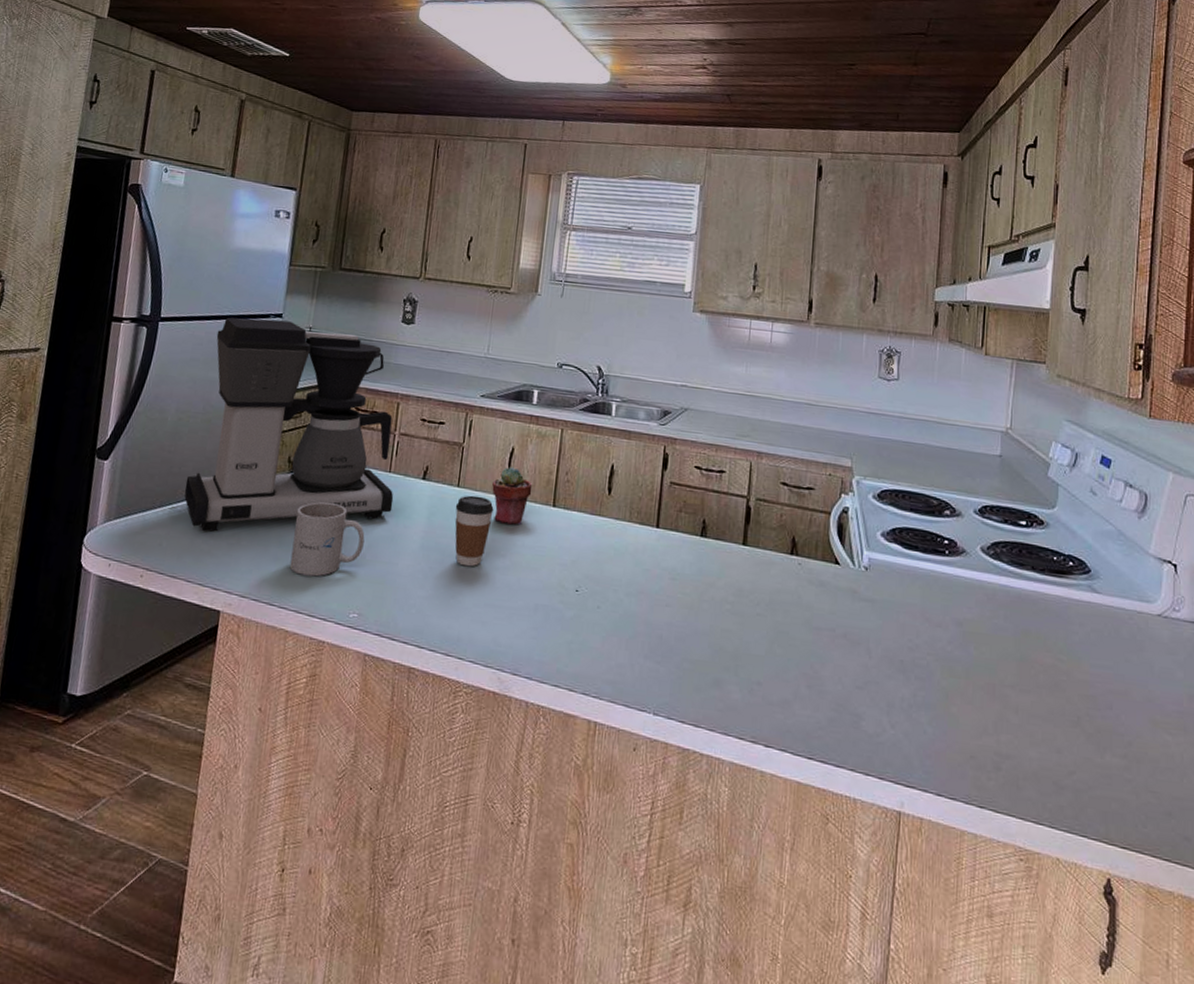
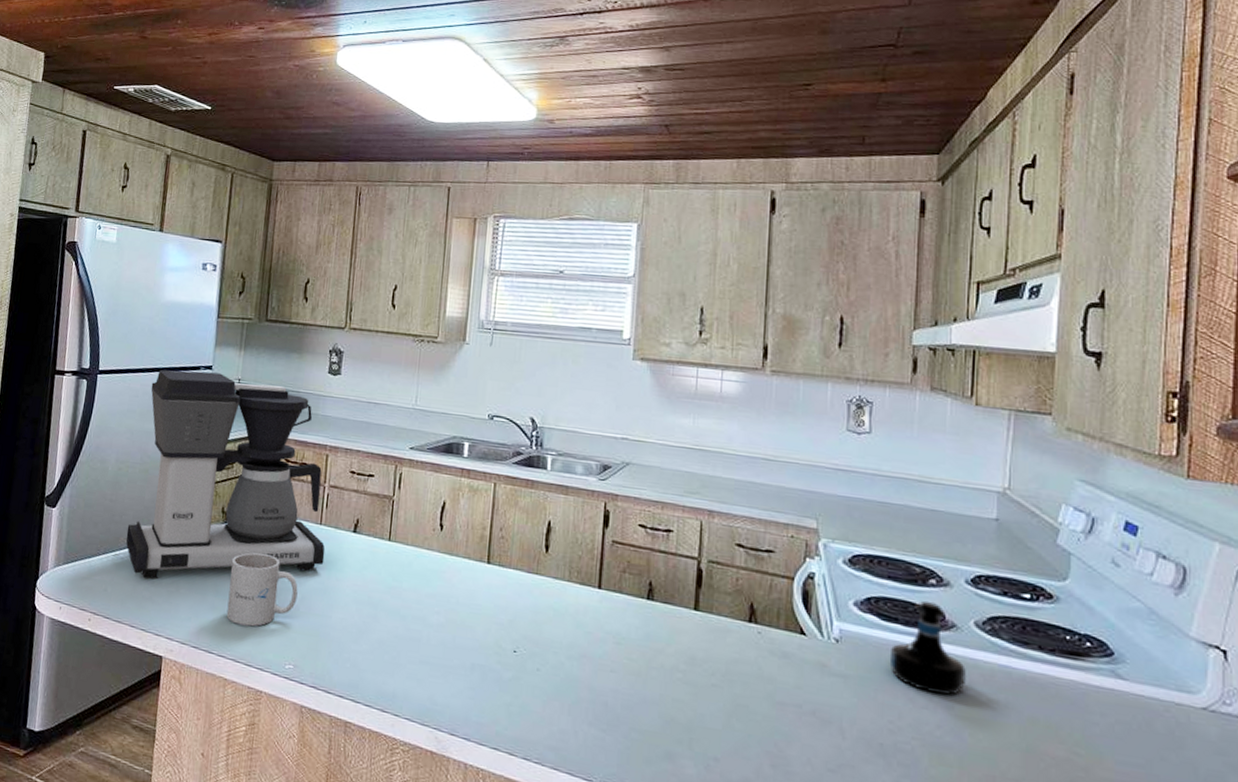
coffee cup: present [455,495,494,567] -> none [387,549,426,623]
potted succulent: present [492,466,533,525] -> none [424,521,466,582]
tequila bottle: none [910,530,973,614] -> present [889,601,966,696]

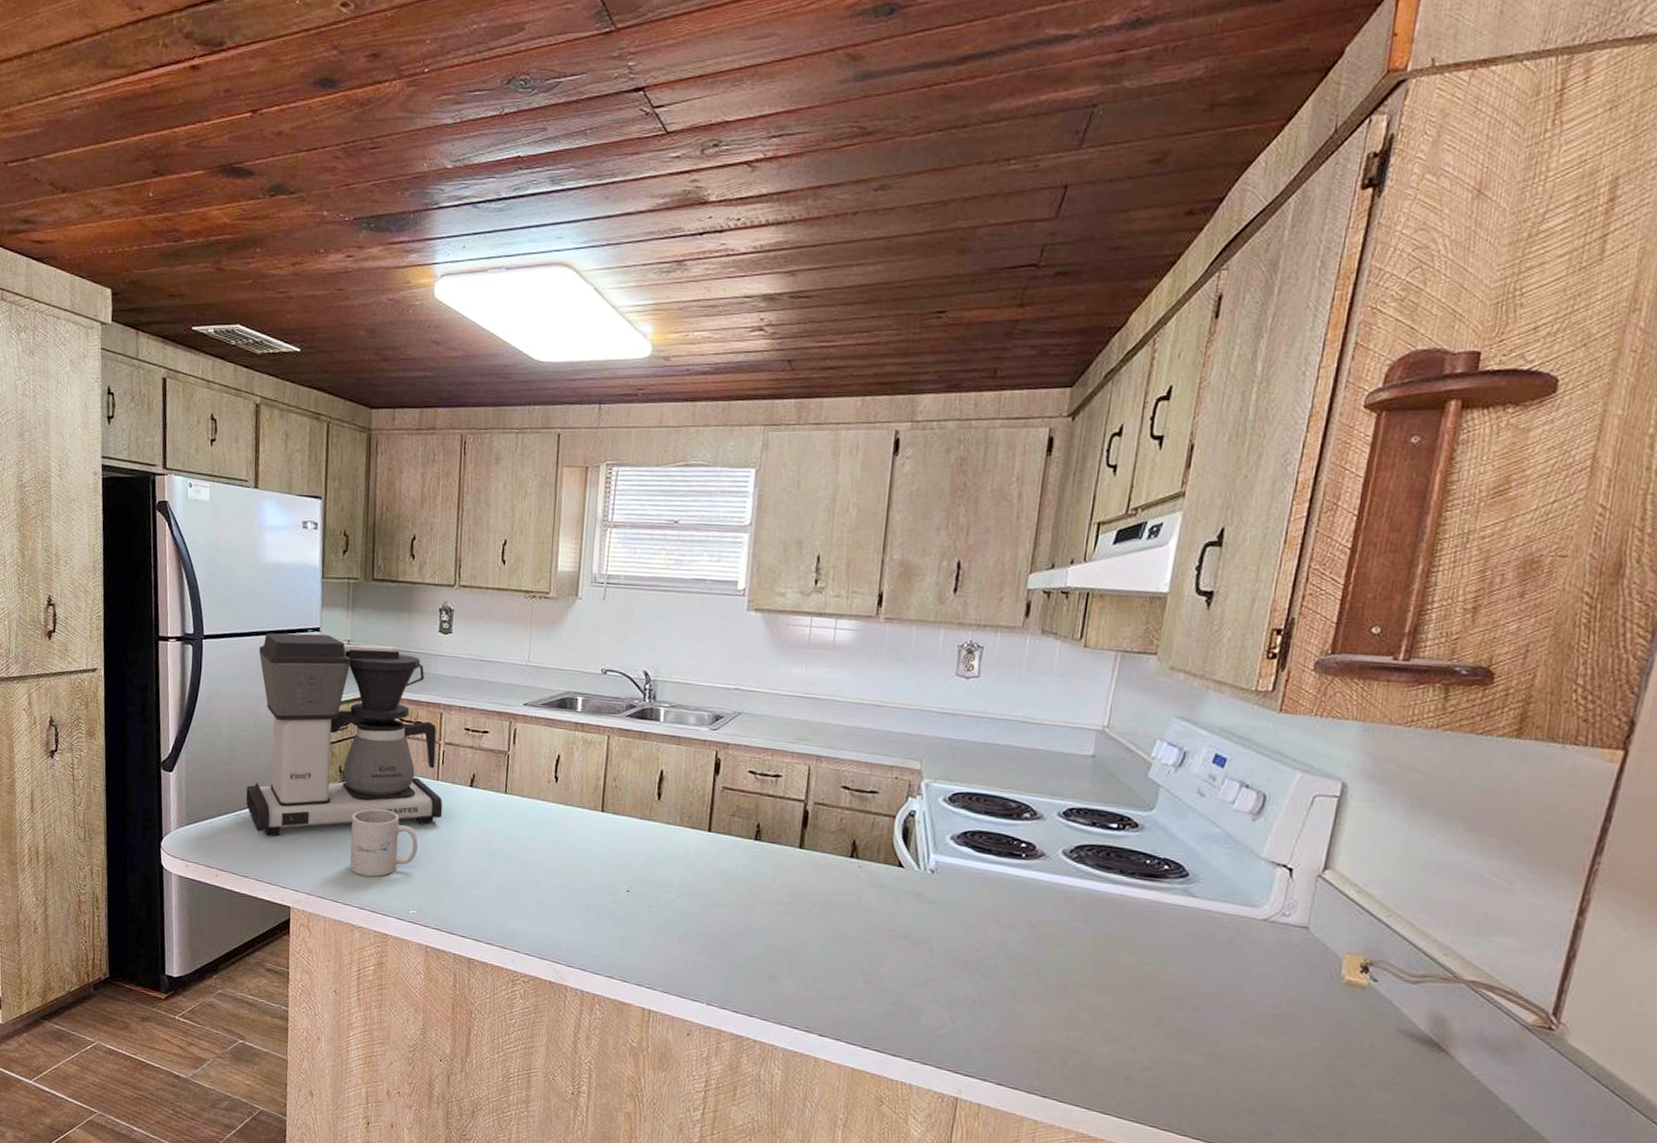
tequila bottle: present [889,601,966,696] -> none [979,834,1050,916]

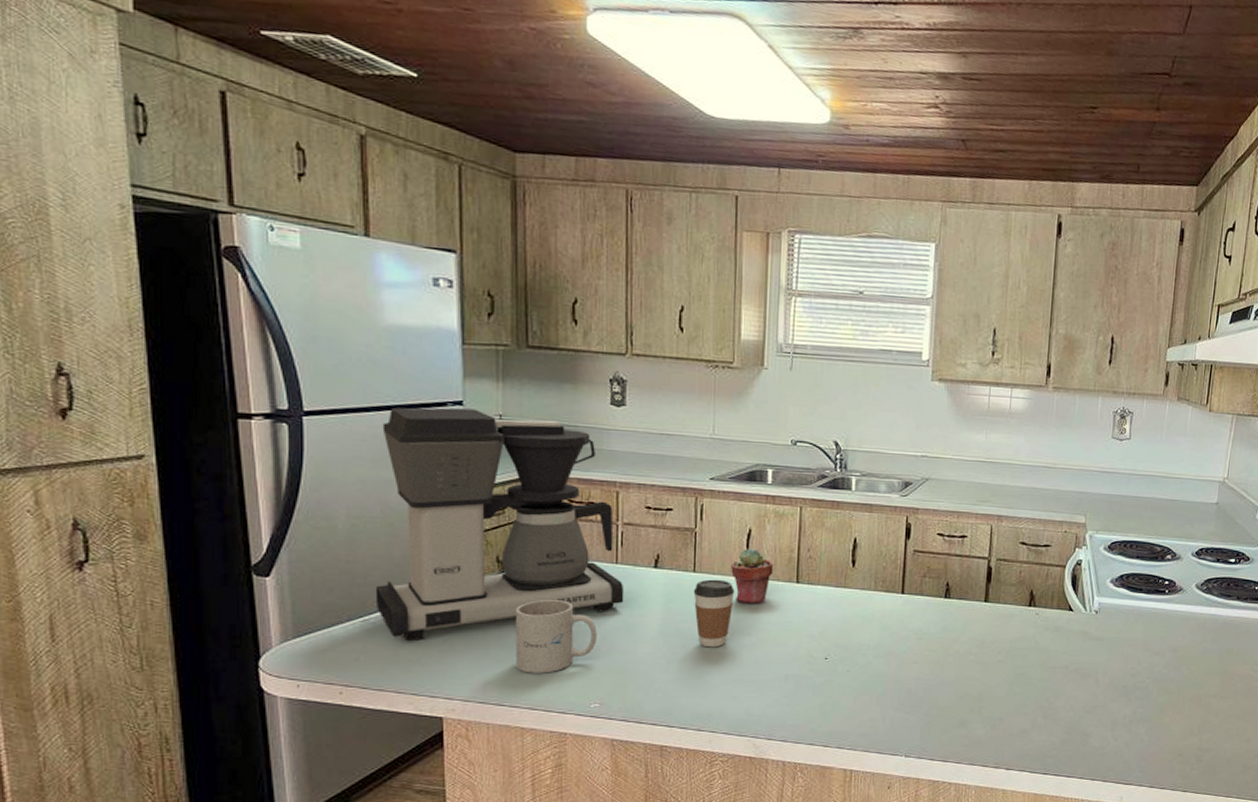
coffee cup: none [504,801,542,869] -> present [693,579,735,648]
potted succulent: none [539,773,580,830] -> present [731,548,774,604]

